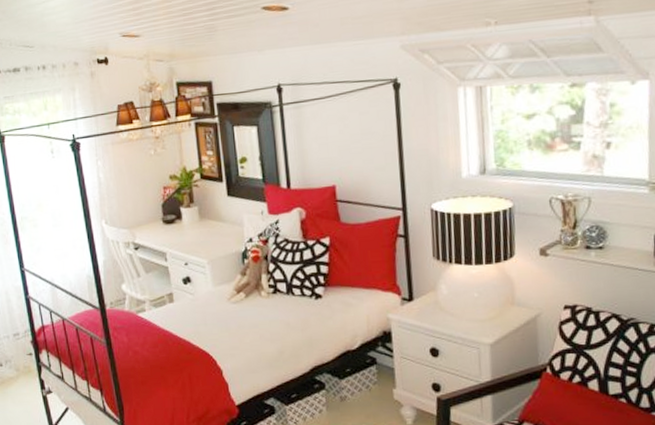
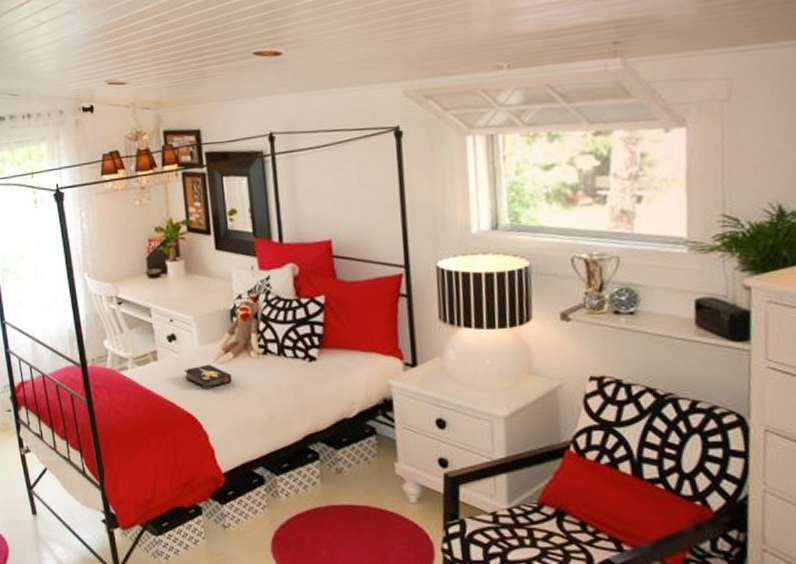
hardback book: none [198,304,244,328] -> present [183,364,232,389]

